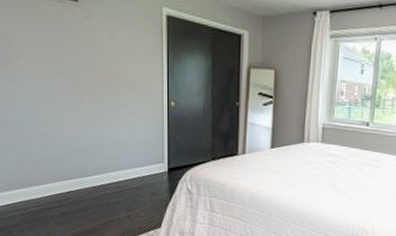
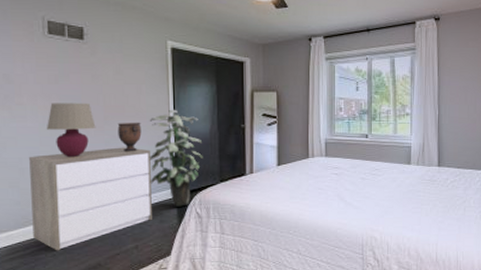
dresser: none [27,117,144,213] -> present [29,147,152,251]
table lamp: none [43,67,91,124] -> present [47,103,96,158]
decorative urn: none [111,92,135,123] -> present [117,122,142,152]
indoor plant: none [142,82,196,181] -> present [149,110,203,207]

